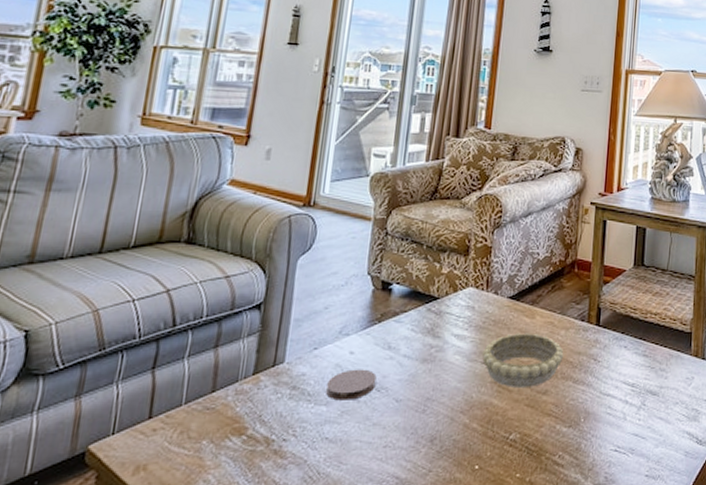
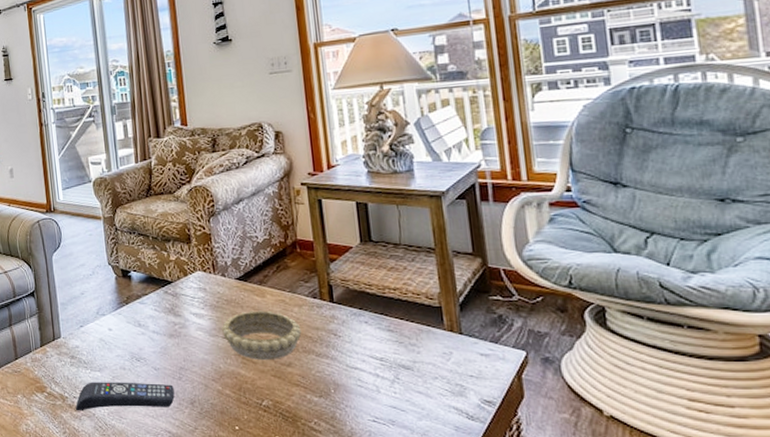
remote control: none [282,417,414,458] -> present [76,382,175,411]
coaster: present [326,369,377,401] -> none [97,343,135,368]

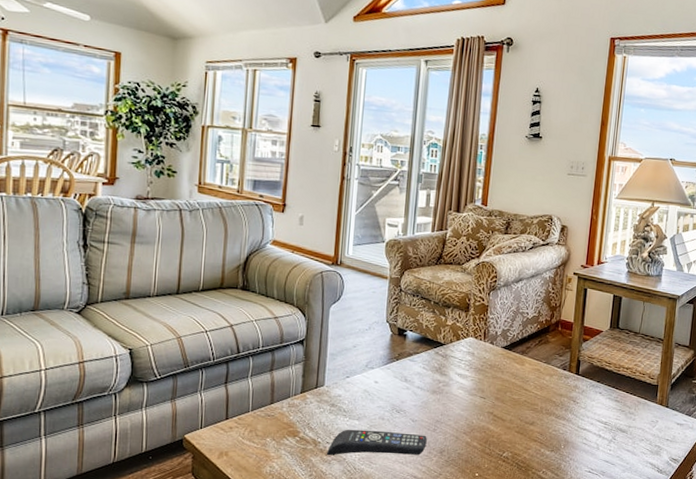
decorative bowl: present [221,310,302,360] -> none [480,376,548,419]

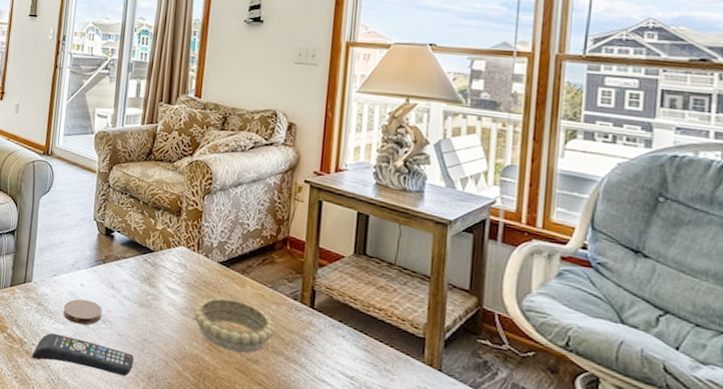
coaster: none [358,394,397,418] -> present [63,298,102,325]
decorative bowl: none [480,376,548,419] -> present [193,297,275,354]

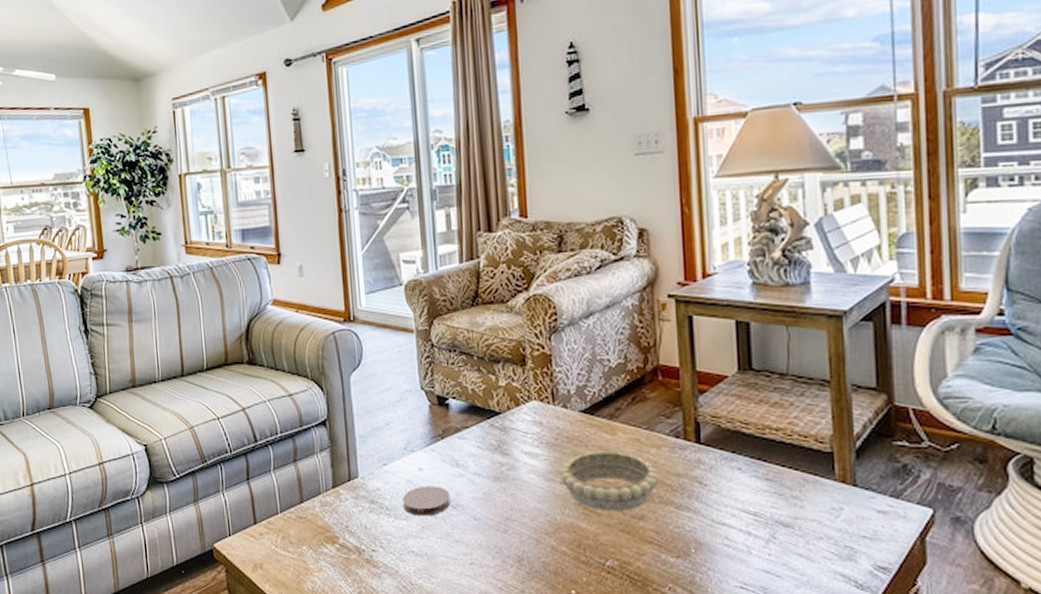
remote control: present [32,332,134,377] -> none [374,532,498,568]

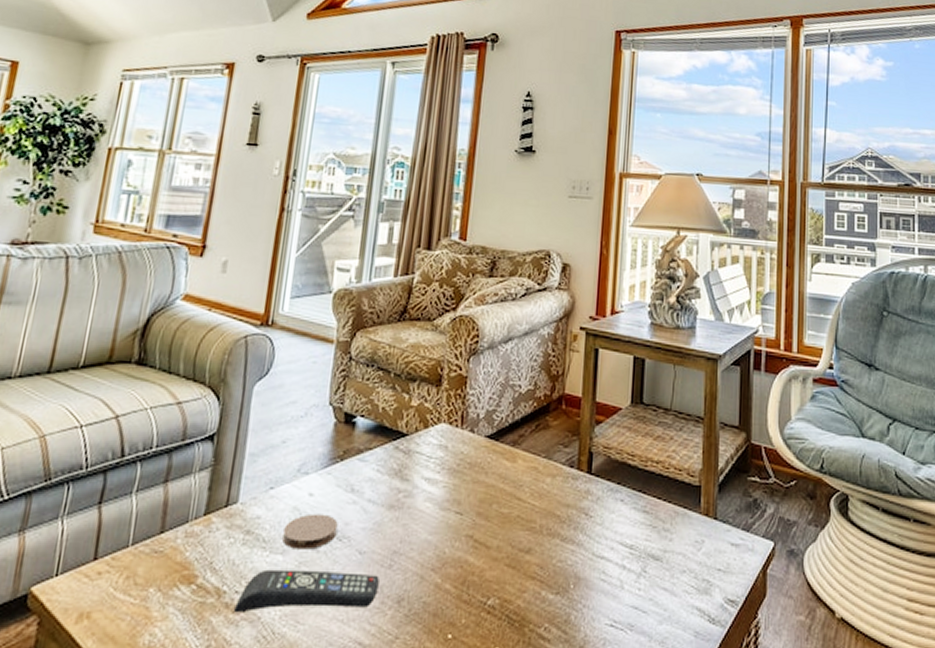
remote control: none [374,532,498,568] -> present [234,569,380,613]
decorative bowl: present [559,451,659,511] -> none [455,479,550,544]

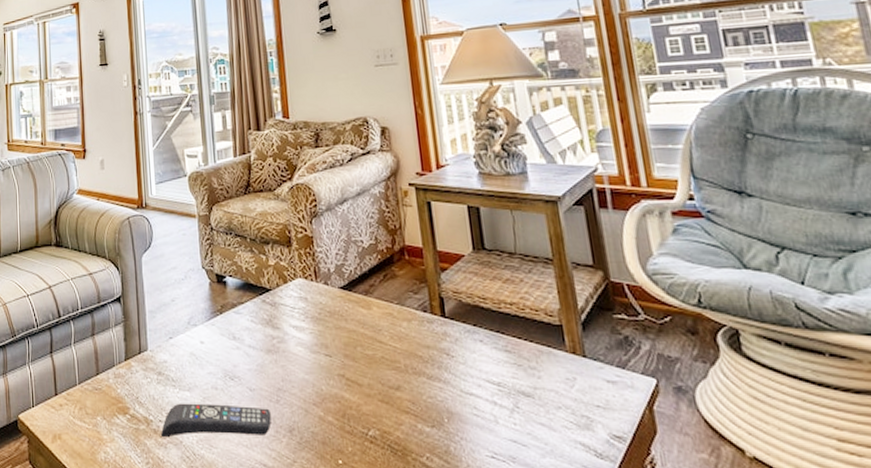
coaster: present [282,513,338,550] -> none [186,358,229,387]

